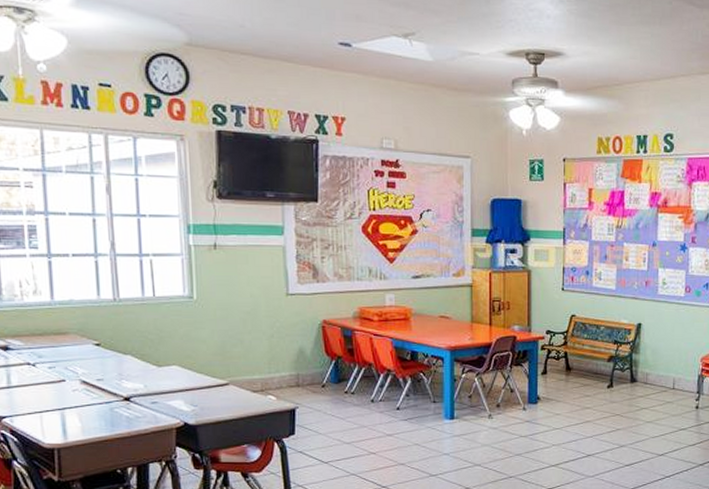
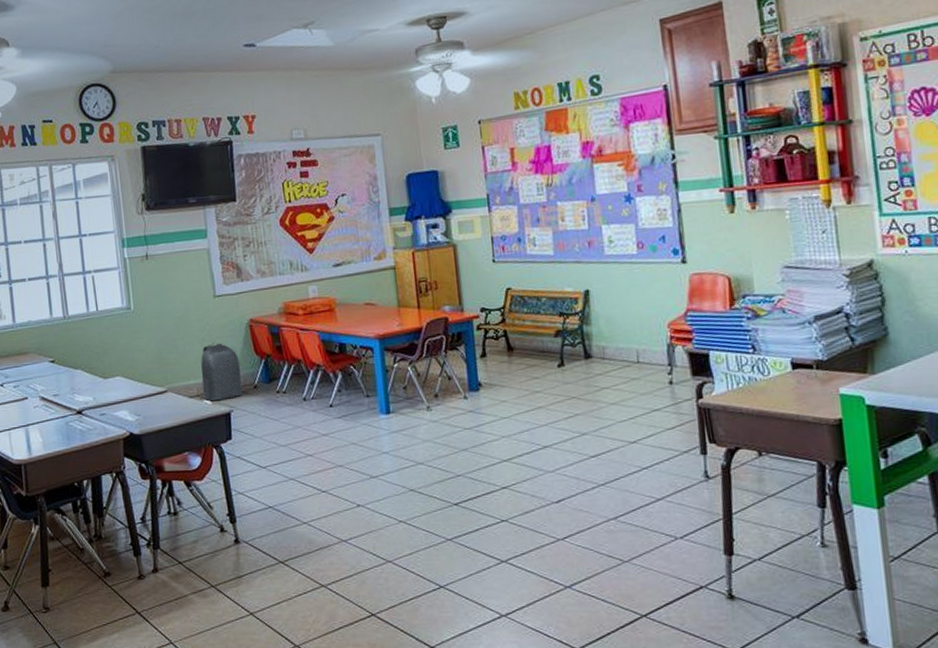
backpack: none [267,339,311,397] -> present [201,342,243,401]

